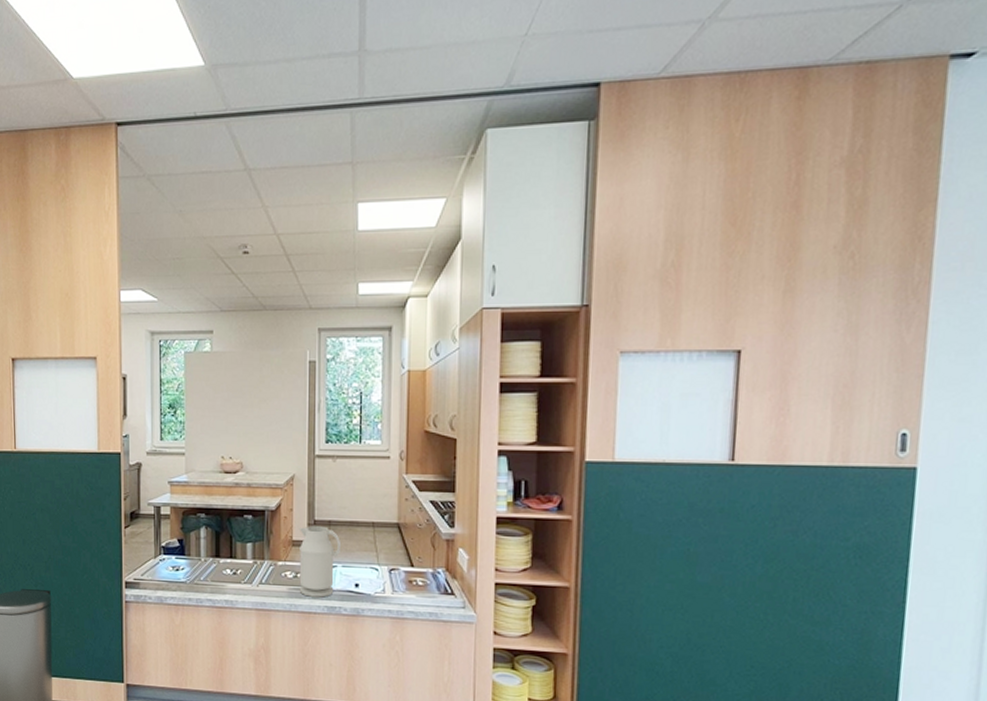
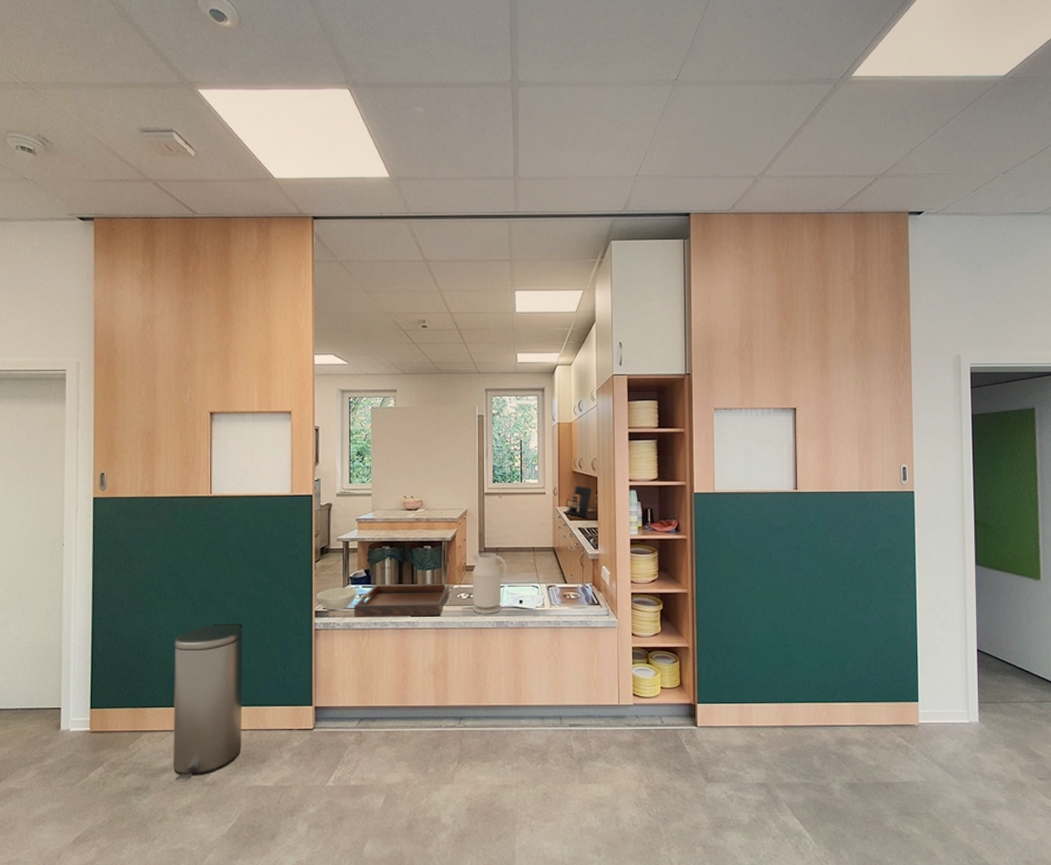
bowl: none [126,556,170,583] -> present [316,587,357,611]
serving tray: none [166,556,273,597] -> present [353,584,450,617]
coffee maker: none [414,448,450,489] -> present [565,485,593,518]

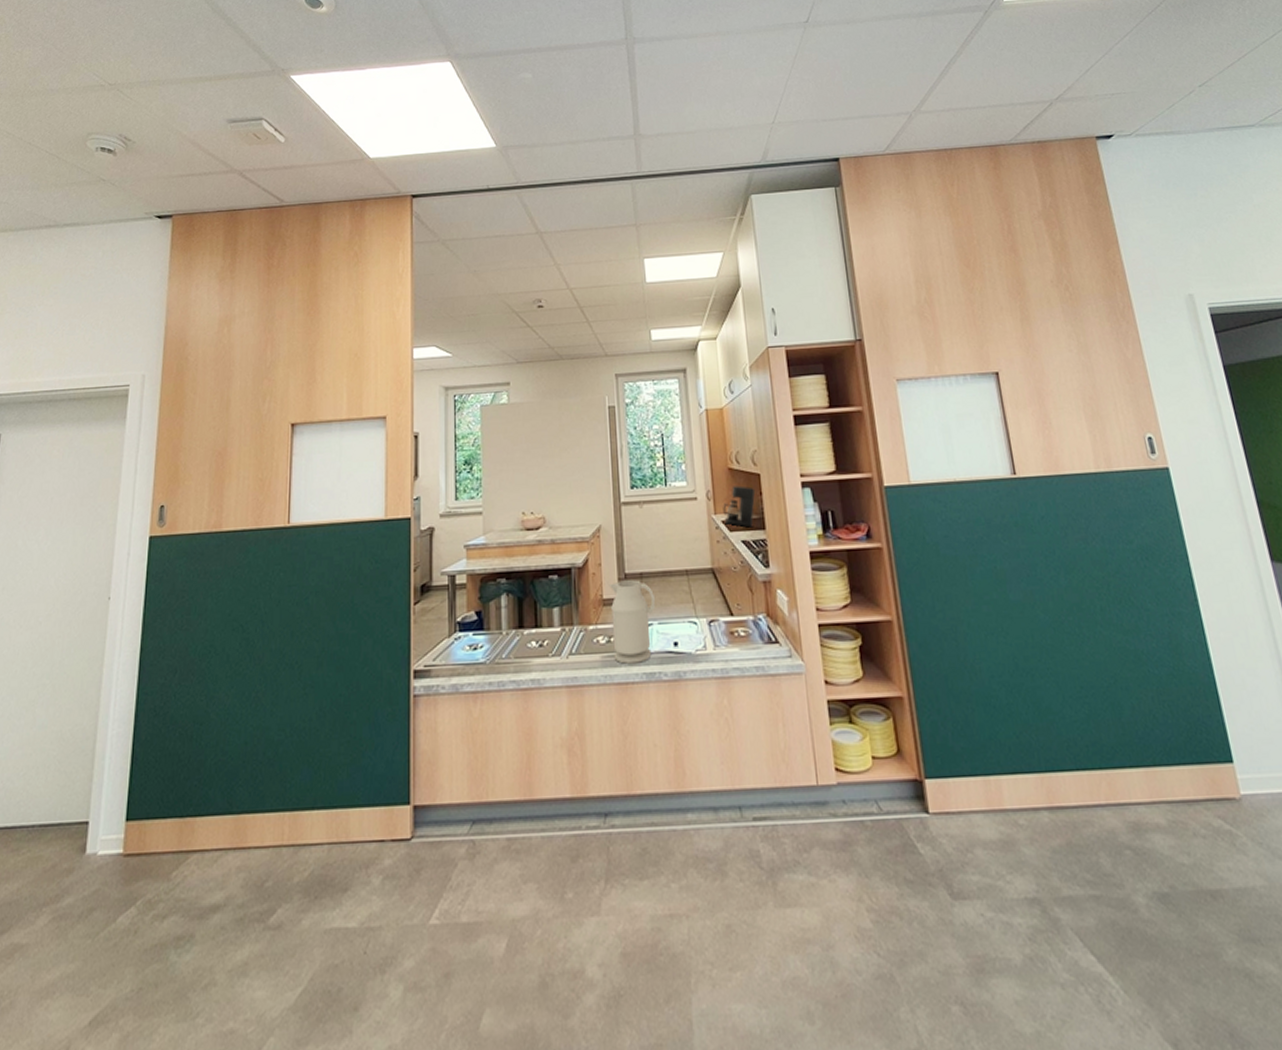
pedal bin: present [173,624,243,782] -> none [227,693,324,926]
bowl: present [316,587,357,611] -> none [415,635,466,670]
serving tray: present [353,584,450,617] -> none [462,624,584,676]

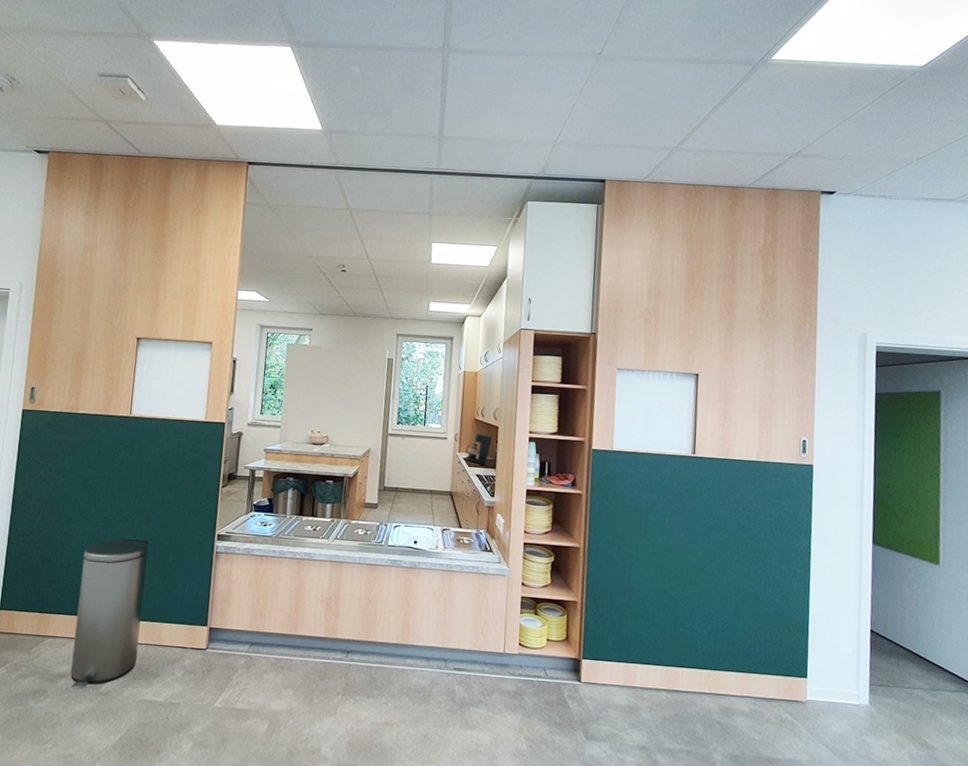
pedal bin: none [227,693,324,926] -> present [71,539,149,689]
water jug: present [608,580,656,664] -> none [368,491,405,552]

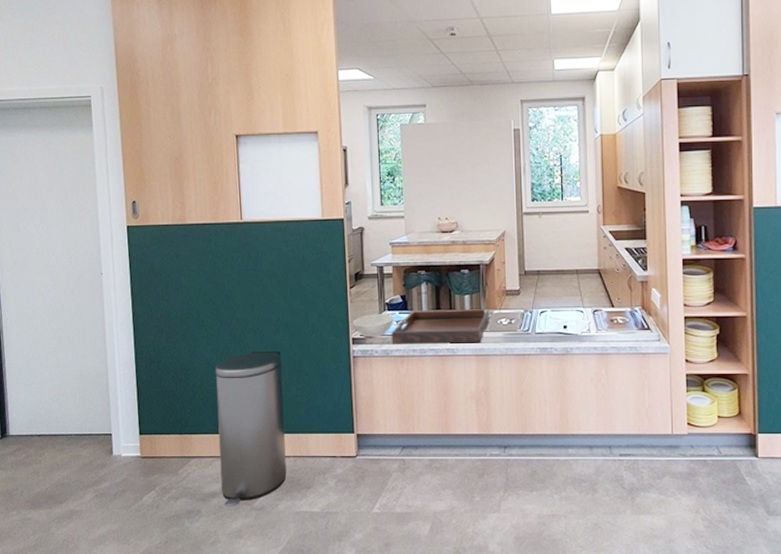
bowl: none [220,513,259,537] -> present [353,313,394,338]
serving tray: none [254,513,348,550] -> present [391,309,490,344]
coffee maker: present [465,433,493,466] -> none [611,202,640,238]

